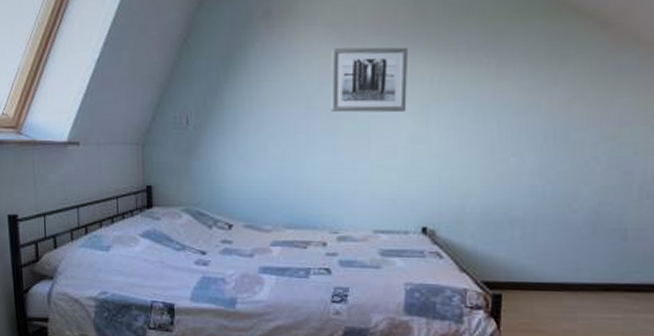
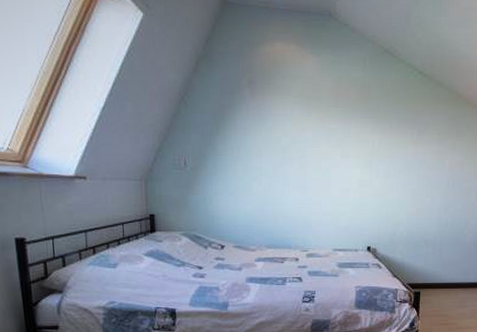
wall art: present [331,47,408,113] -> none [301,113,357,165]

